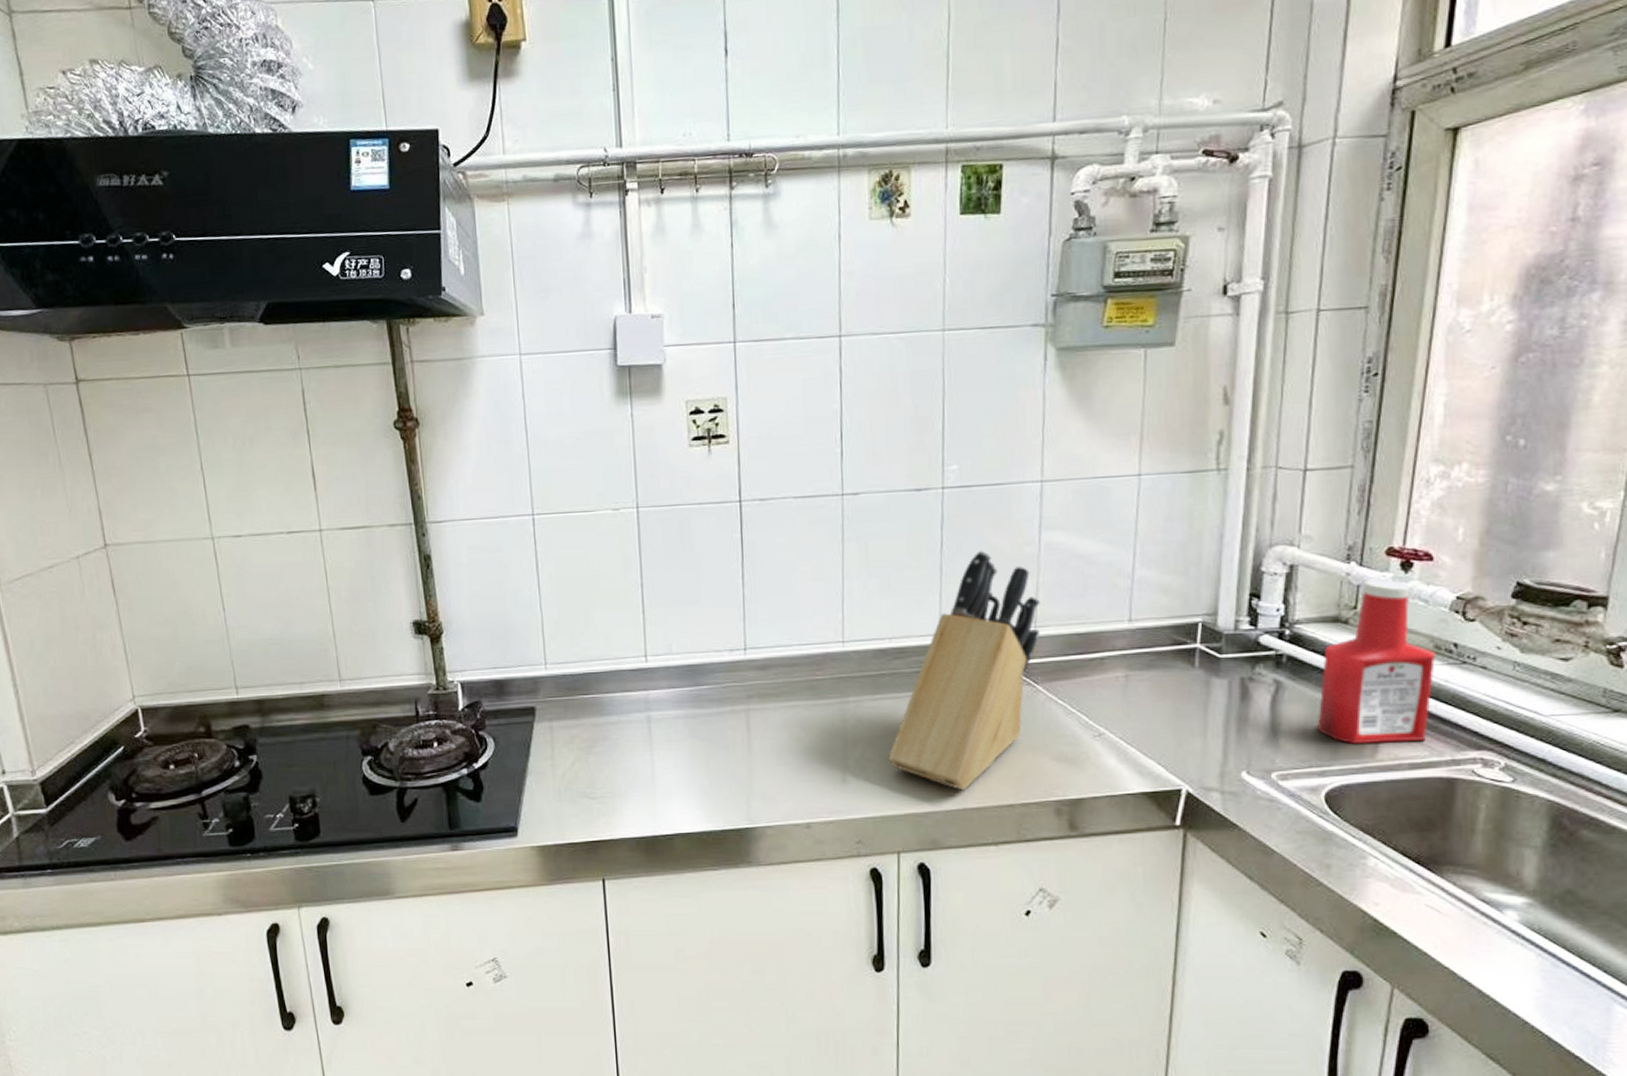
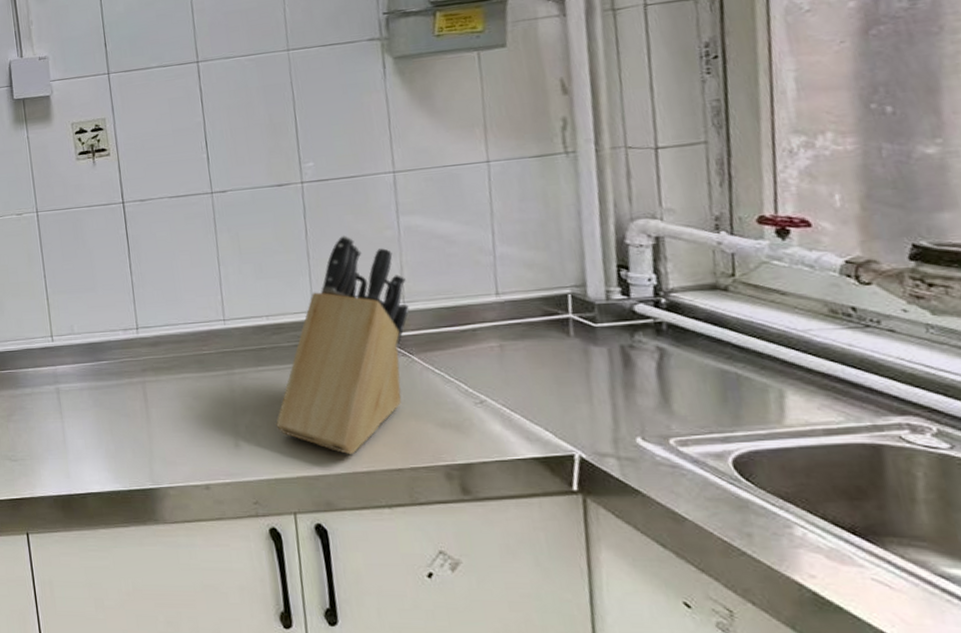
ketchup bottle: present [1317,579,1435,744] -> none [707,246,838,409]

